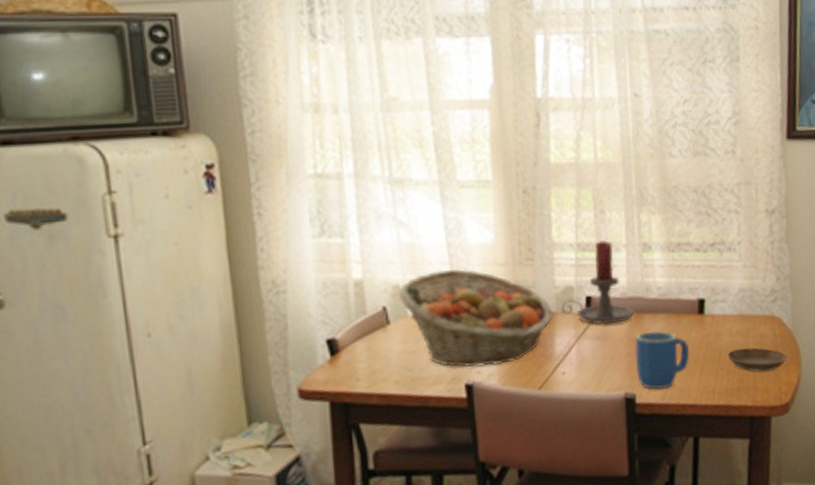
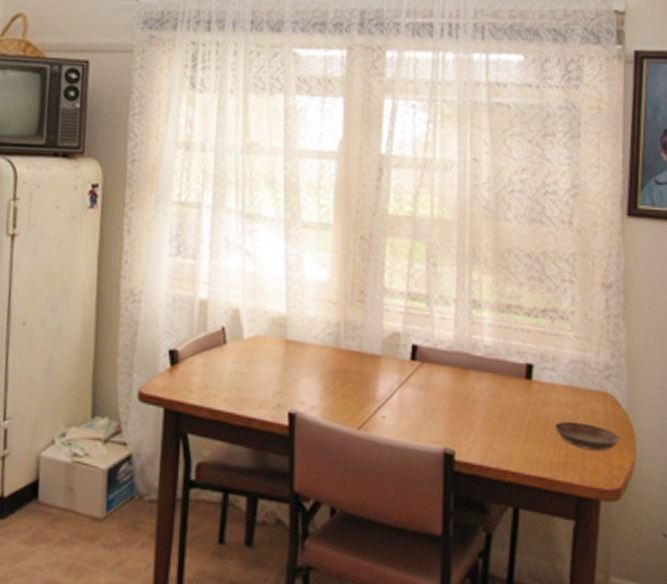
fruit basket: present [398,268,554,367] -> none [237,300,379,398]
candle holder: present [561,240,635,325] -> none [386,292,460,376]
mug: present [634,330,690,390] -> none [457,388,514,450]

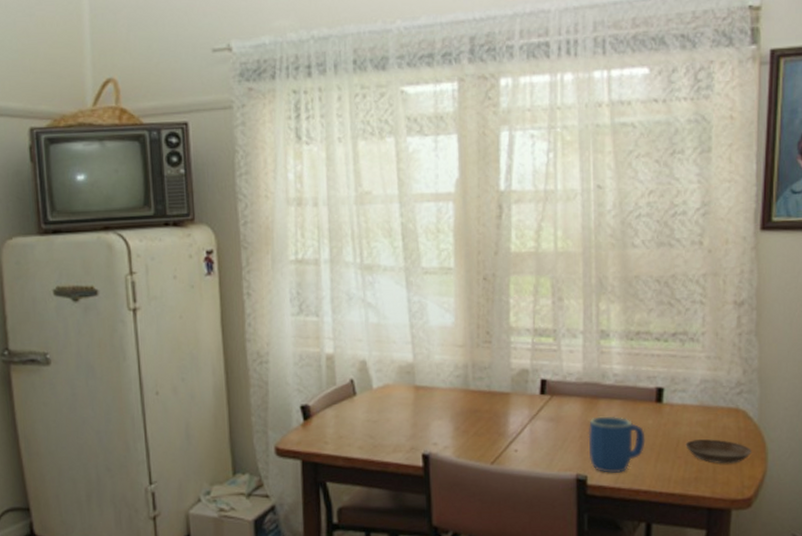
mug: none [457,388,514,450] -> present [588,416,645,473]

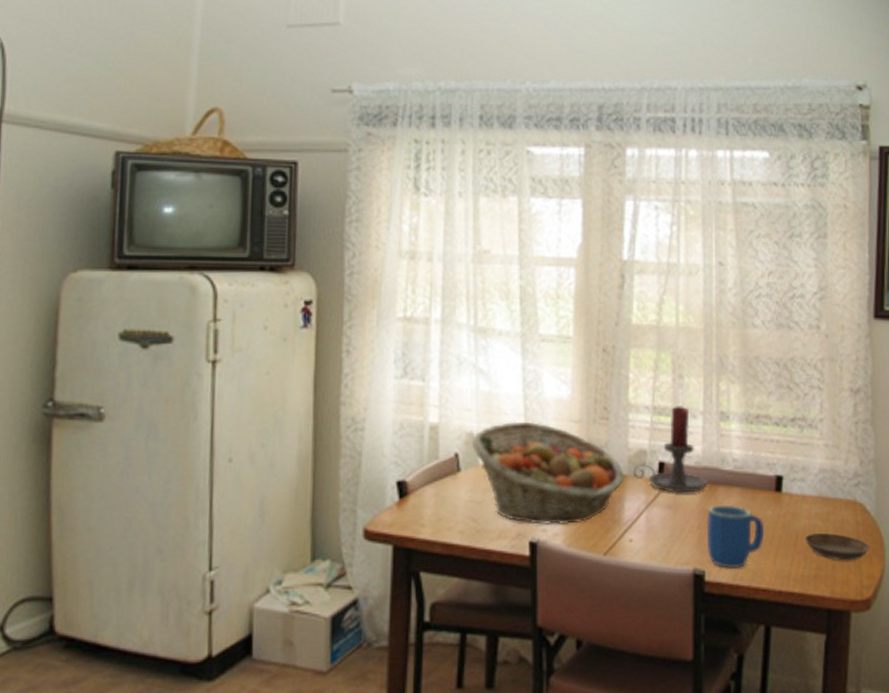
fruit basket: none [364,347,508,439] -> present [471,421,625,524]
candle holder: none [515,327,589,407] -> present [632,406,708,493]

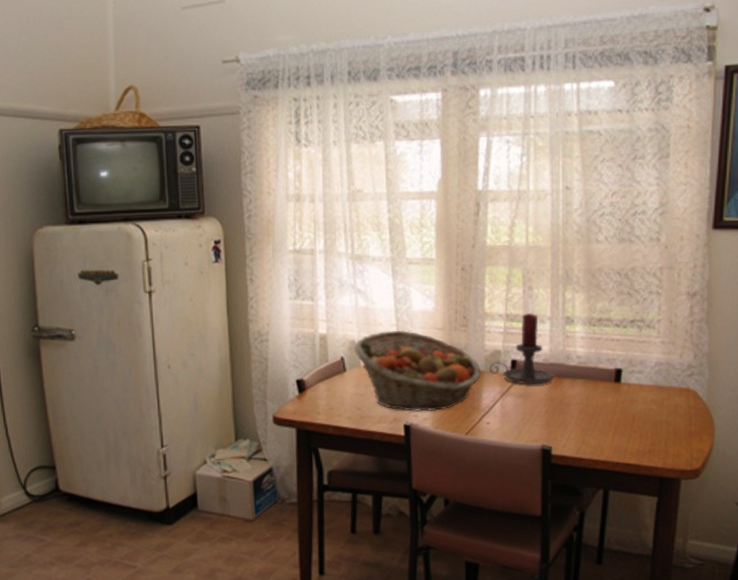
mug: present [706,504,765,568] -> none [553,393,605,445]
saucer: present [805,533,870,561] -> none [641,416,701,438]

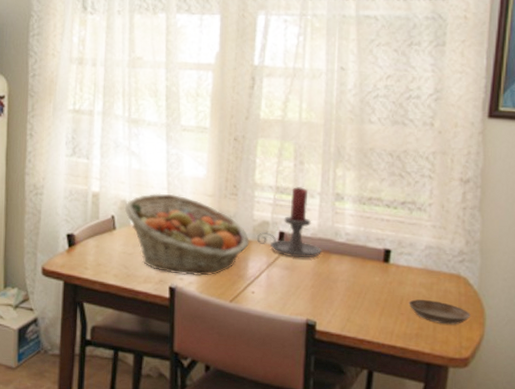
saucer: none [641,416,701,438] -> present [409,299,471,325]

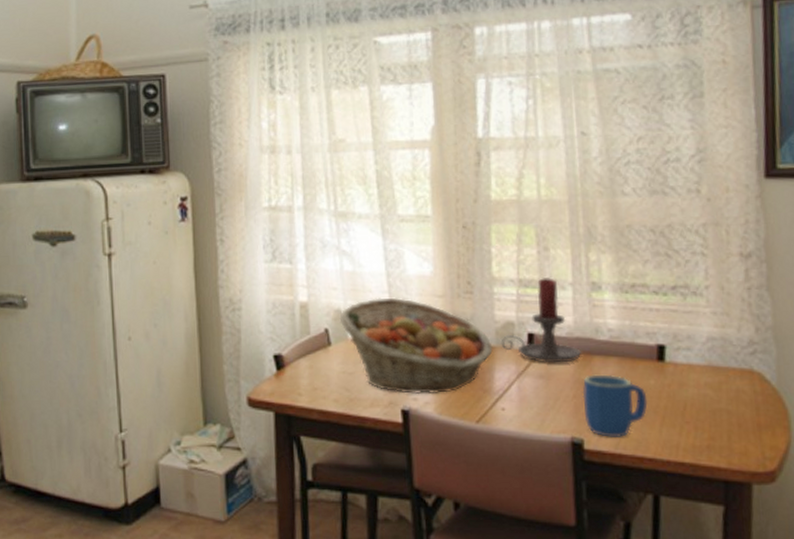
mug: none [319,269,372,322] -> present [582,374,648,437]
saucer: present [409,299,471,325] -> none [694,403,772,432]

